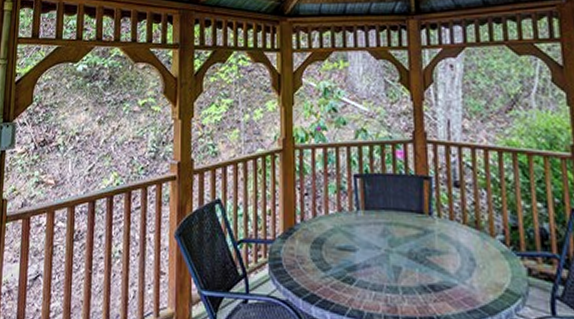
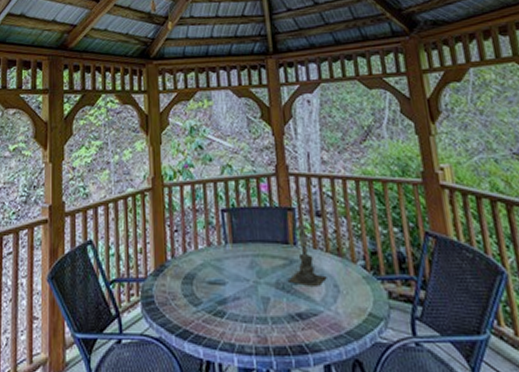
candle holder: none [422,192,463,260] -> present [289,222,327,288]

